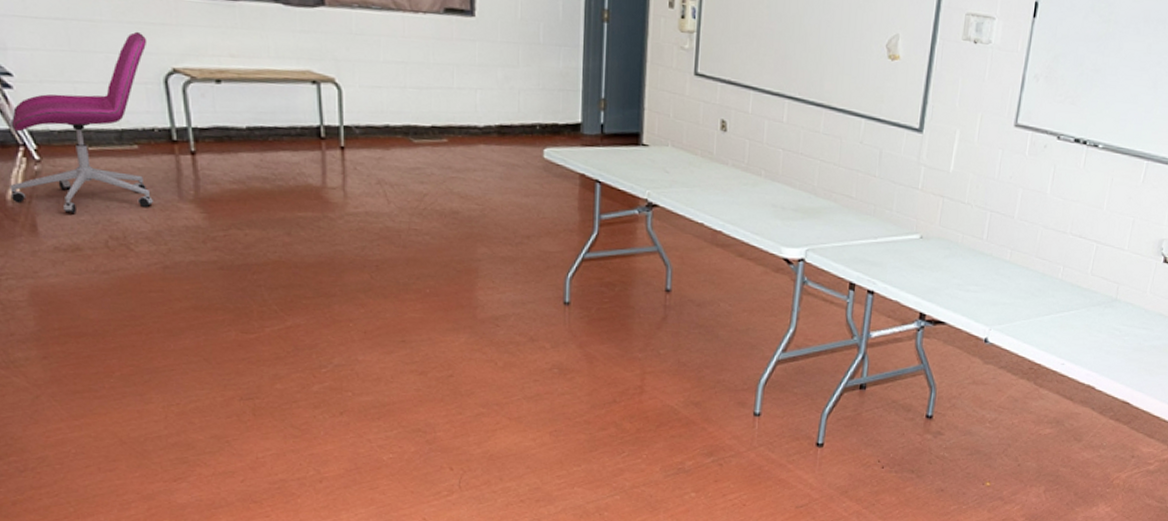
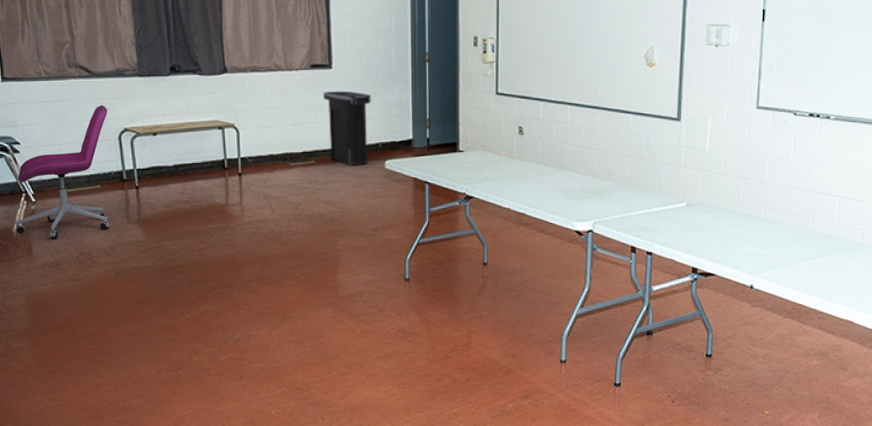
trash can: none [462,47,528,152] -> present [323,90,371,166]

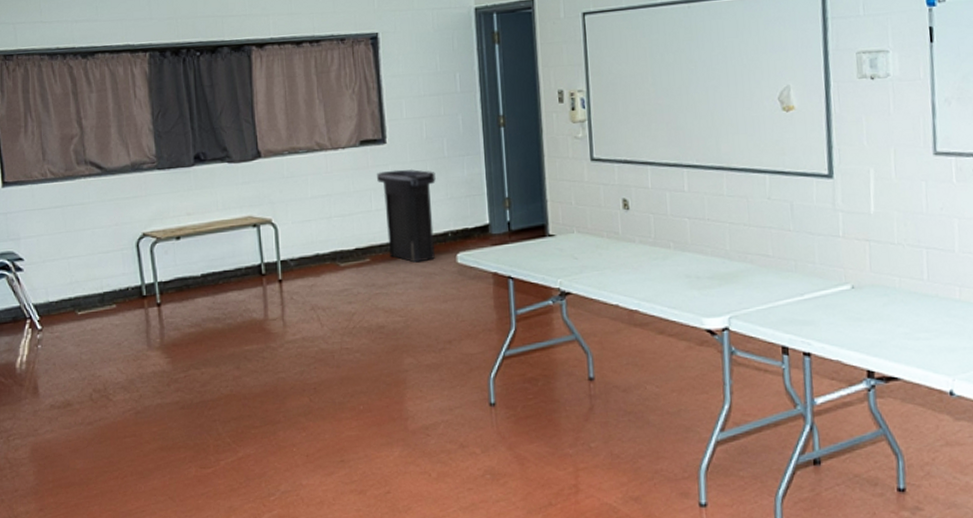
office chair: present [15,105,109,239] -> none [19,206,127,374]

